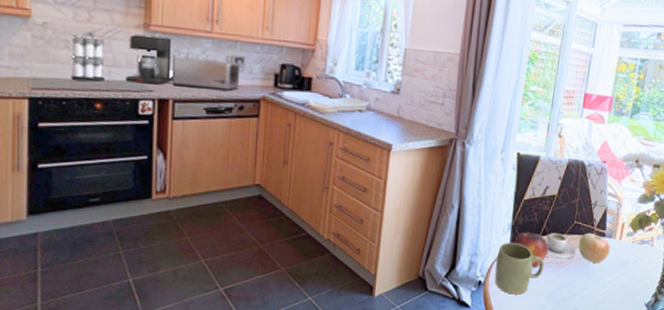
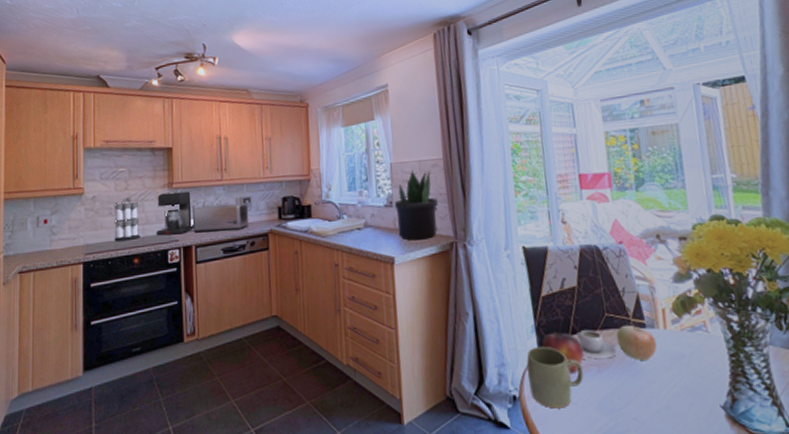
planter: none [400,59,445,132] -> present [394,169,437,241]

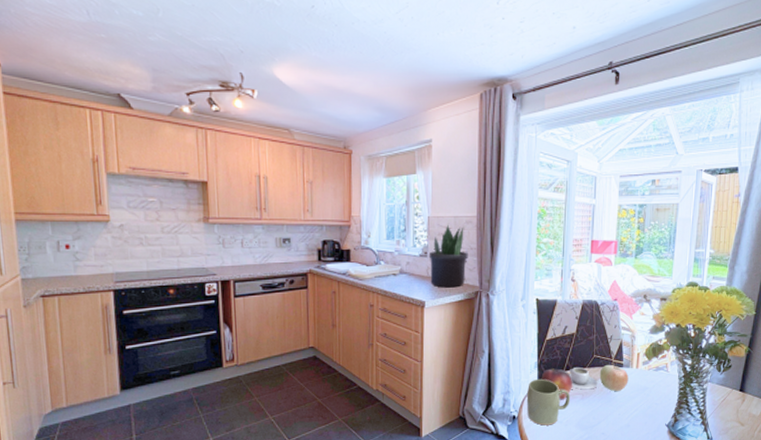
spice rack: present [114,196,140,242] -> none [146,228,175,272]
coffee maker: present [157,191,195,236] -> none [193,227,233,269]
toaster: present [193,203,249,233] -> none [231,243,289,269]

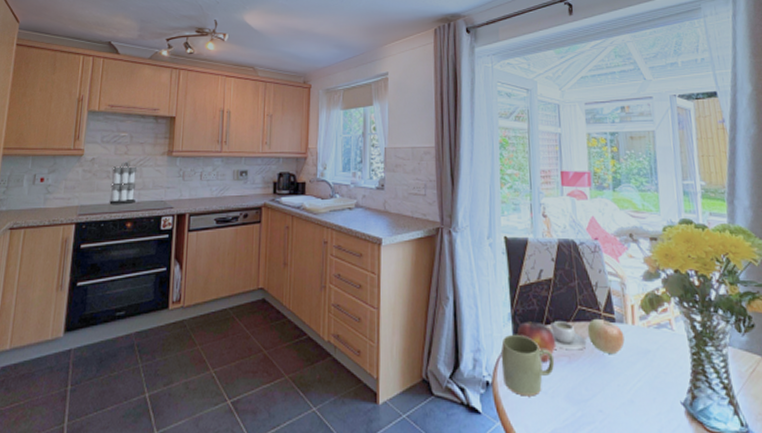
spice rack: none [146,228,175,272] -> present [109,161,136,205]
planter: present [428,224,467,288] -> none [385,155,426,224]

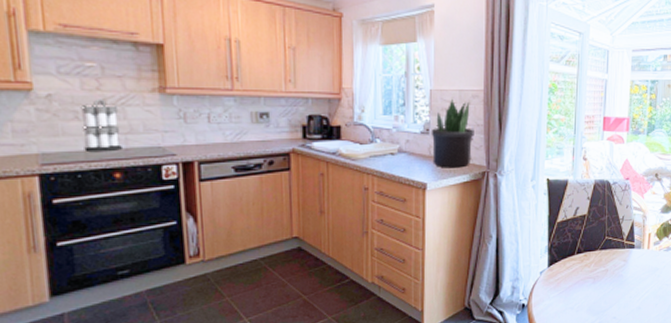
planter: none [385,155,426,224] -> present [431,98,473,168]
mug: present [500,334,555,396] -> none [536,263,582,313]
fruit: present [516,320,556,363] -> none [551,251,585,285]
teacup: present [549,321,587,350] -> none [580,250,610,273]
fruit: present [587,315,625,355] -> none [611,243,640,274]

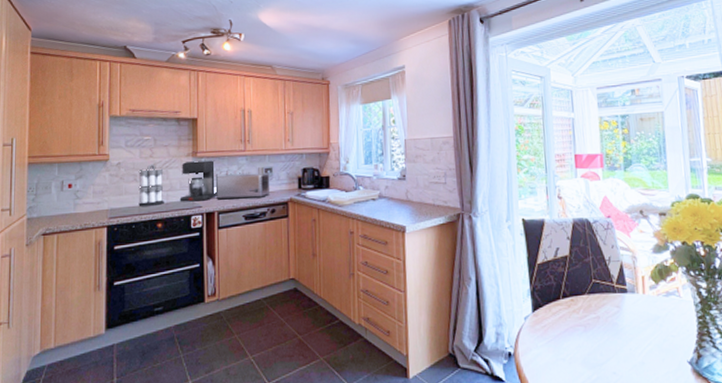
coffee maker: none [145,99,198,148] -> present [181,160,218,202]
toaster: none [194,118,267,148] -> present [216,172,270,200]
planter: present [431,98,473,168] -> none [407,146,446,211]

